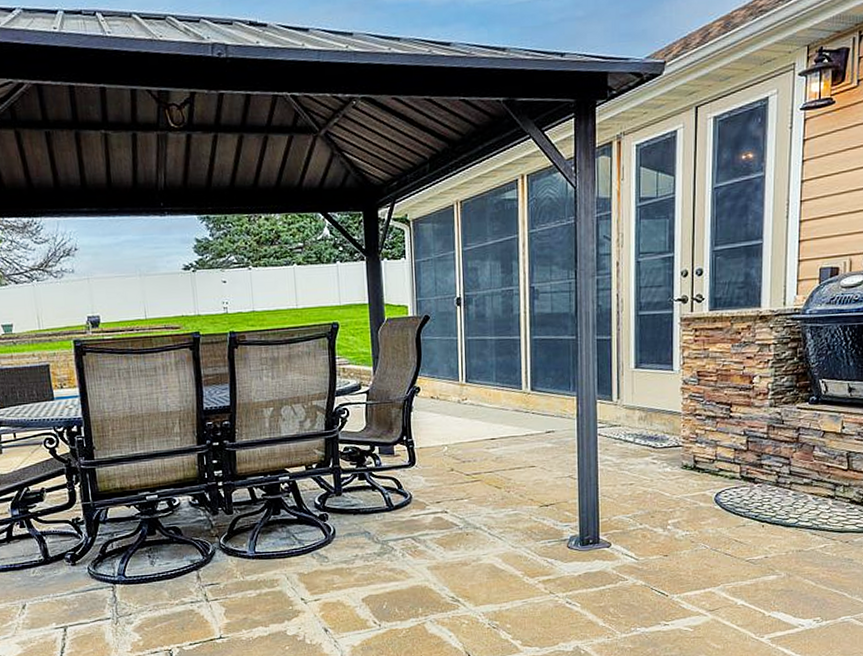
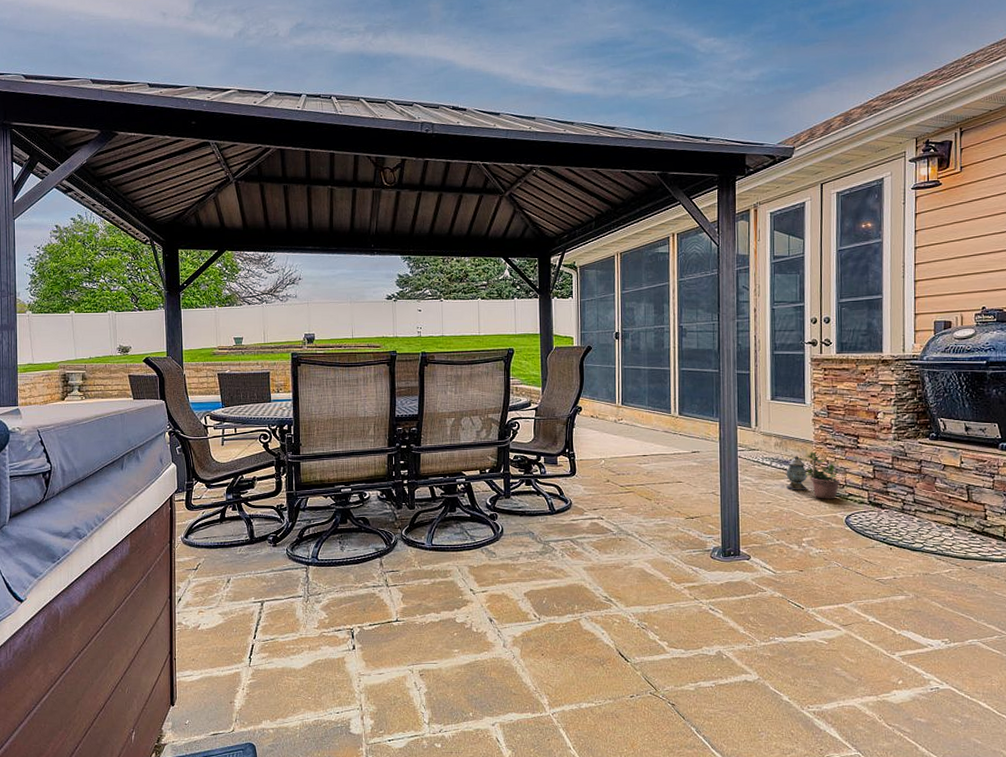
lantern: none [651,430,674,469] -> present [786,456,807,490]
potted plant: none [673,424,711,477] -> present [806,451,841,499]

